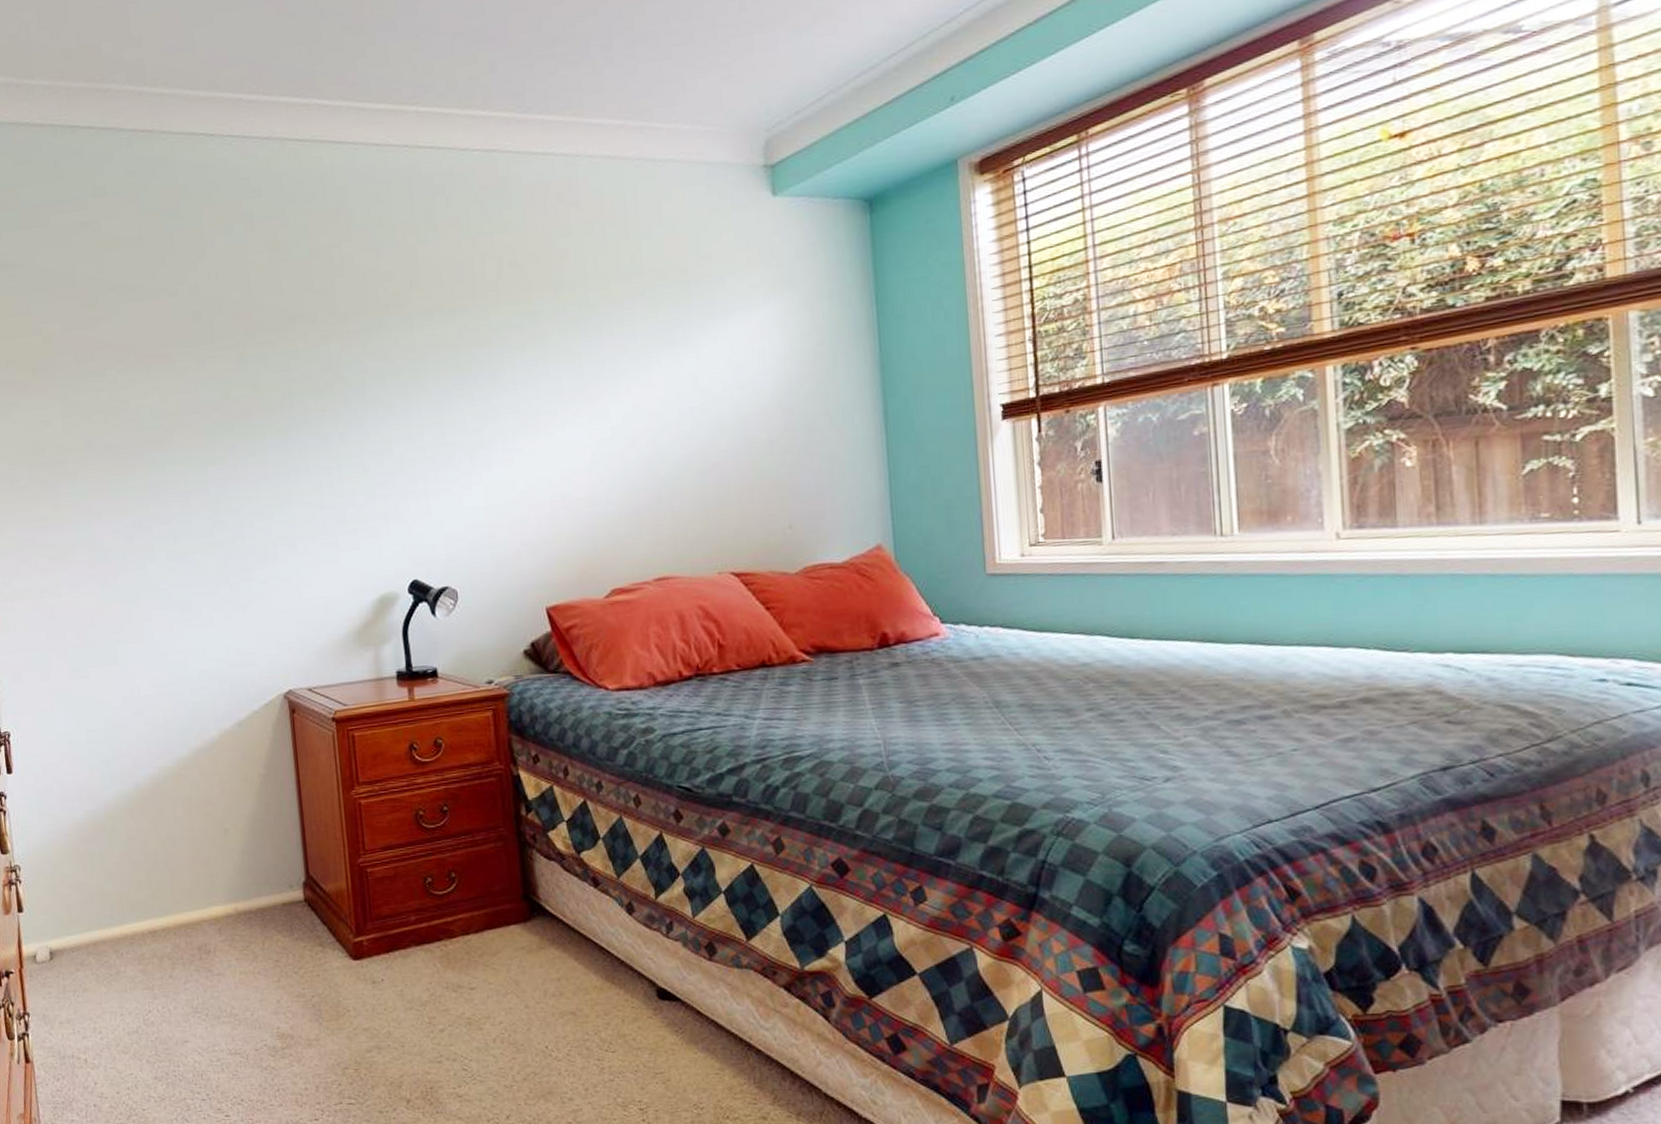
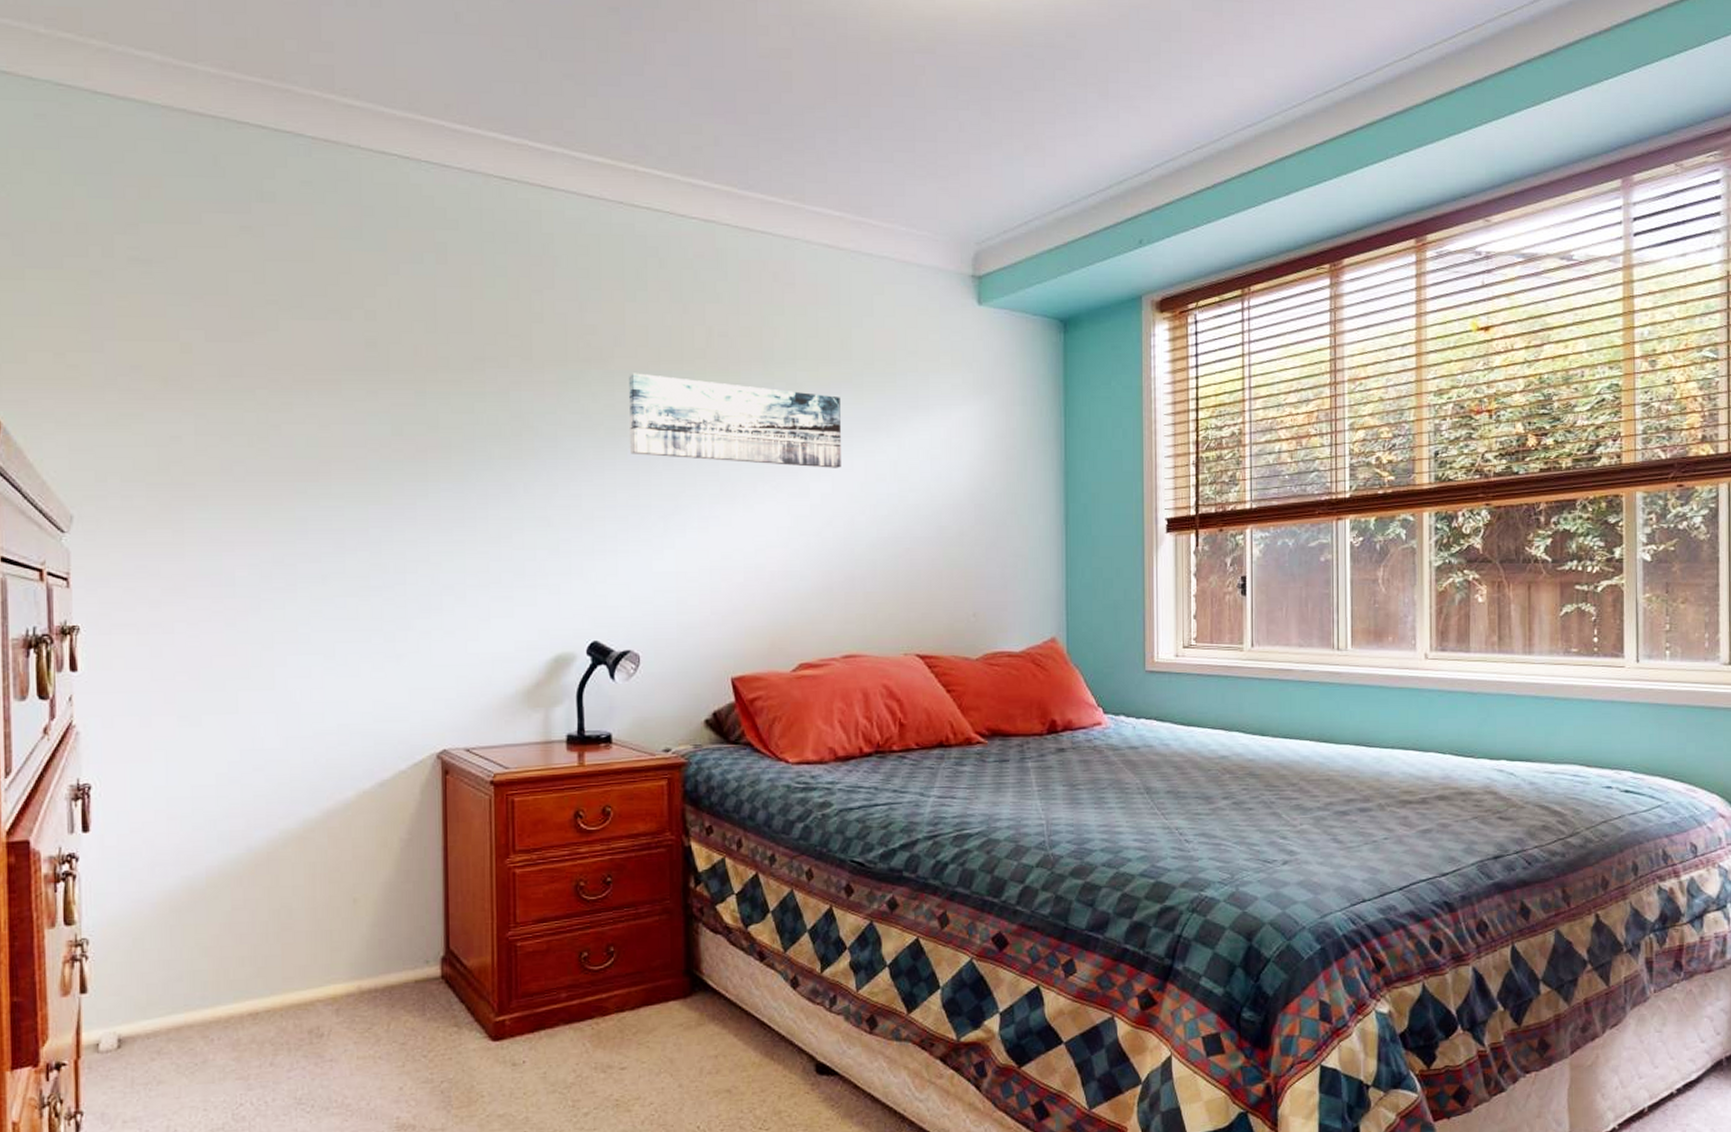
wall art: none [426,312,640,394] -> present [629,373,841,468]

